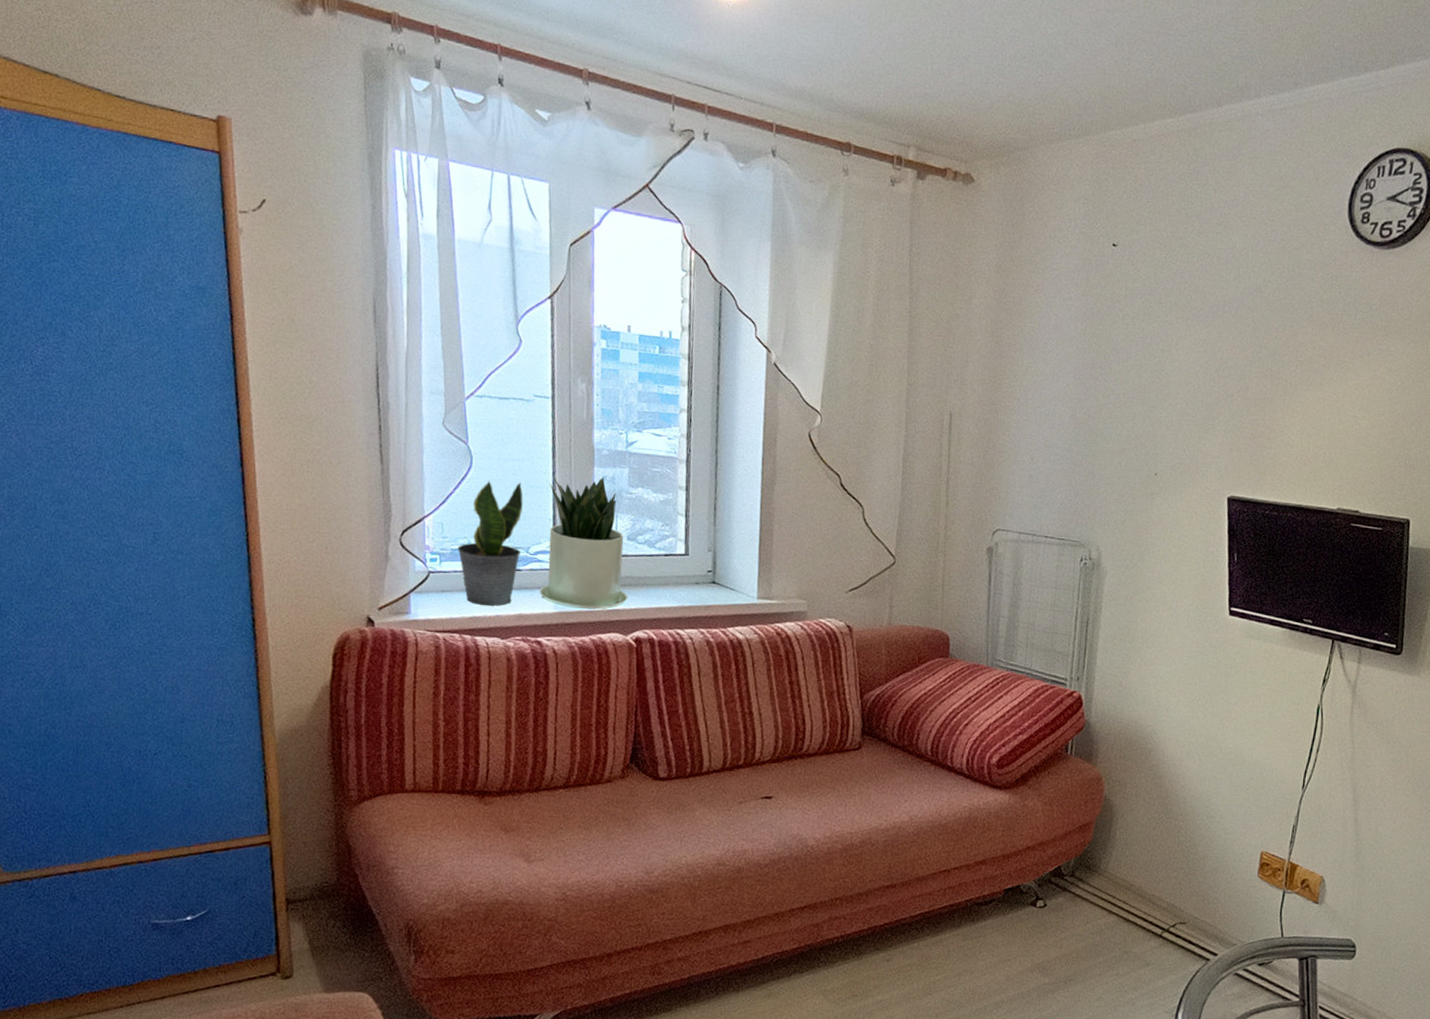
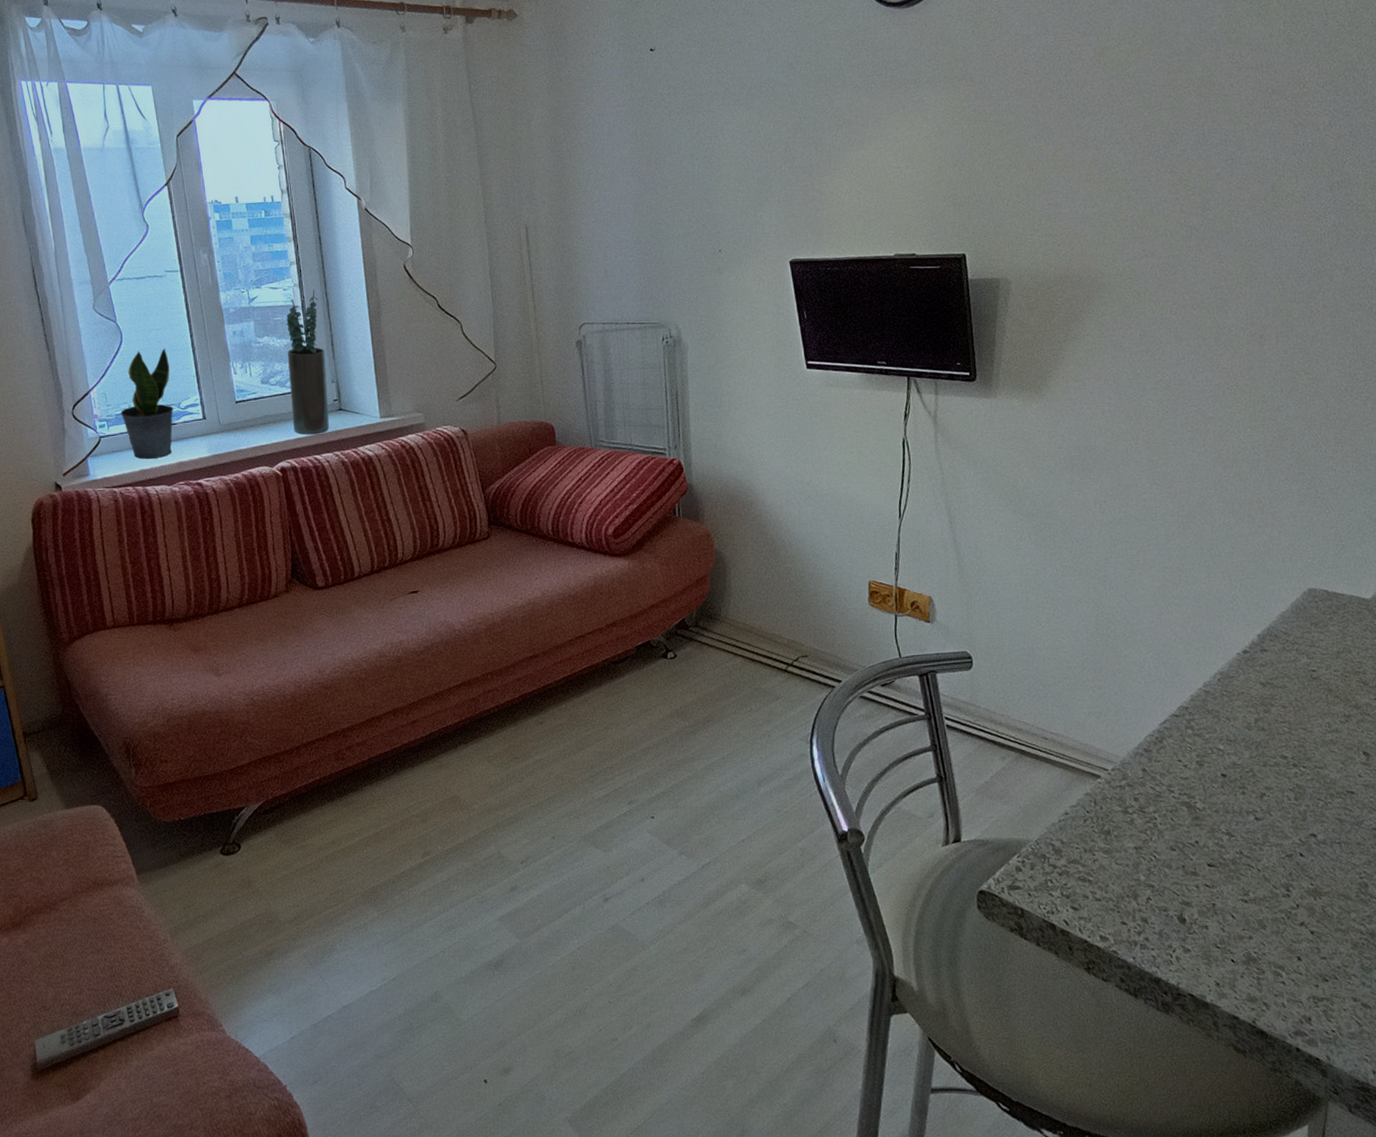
planter: present [539,475,628,610] -> none [189,332,269,451]
vase: none [656,443,707,607] -> present [286,289,330,435]

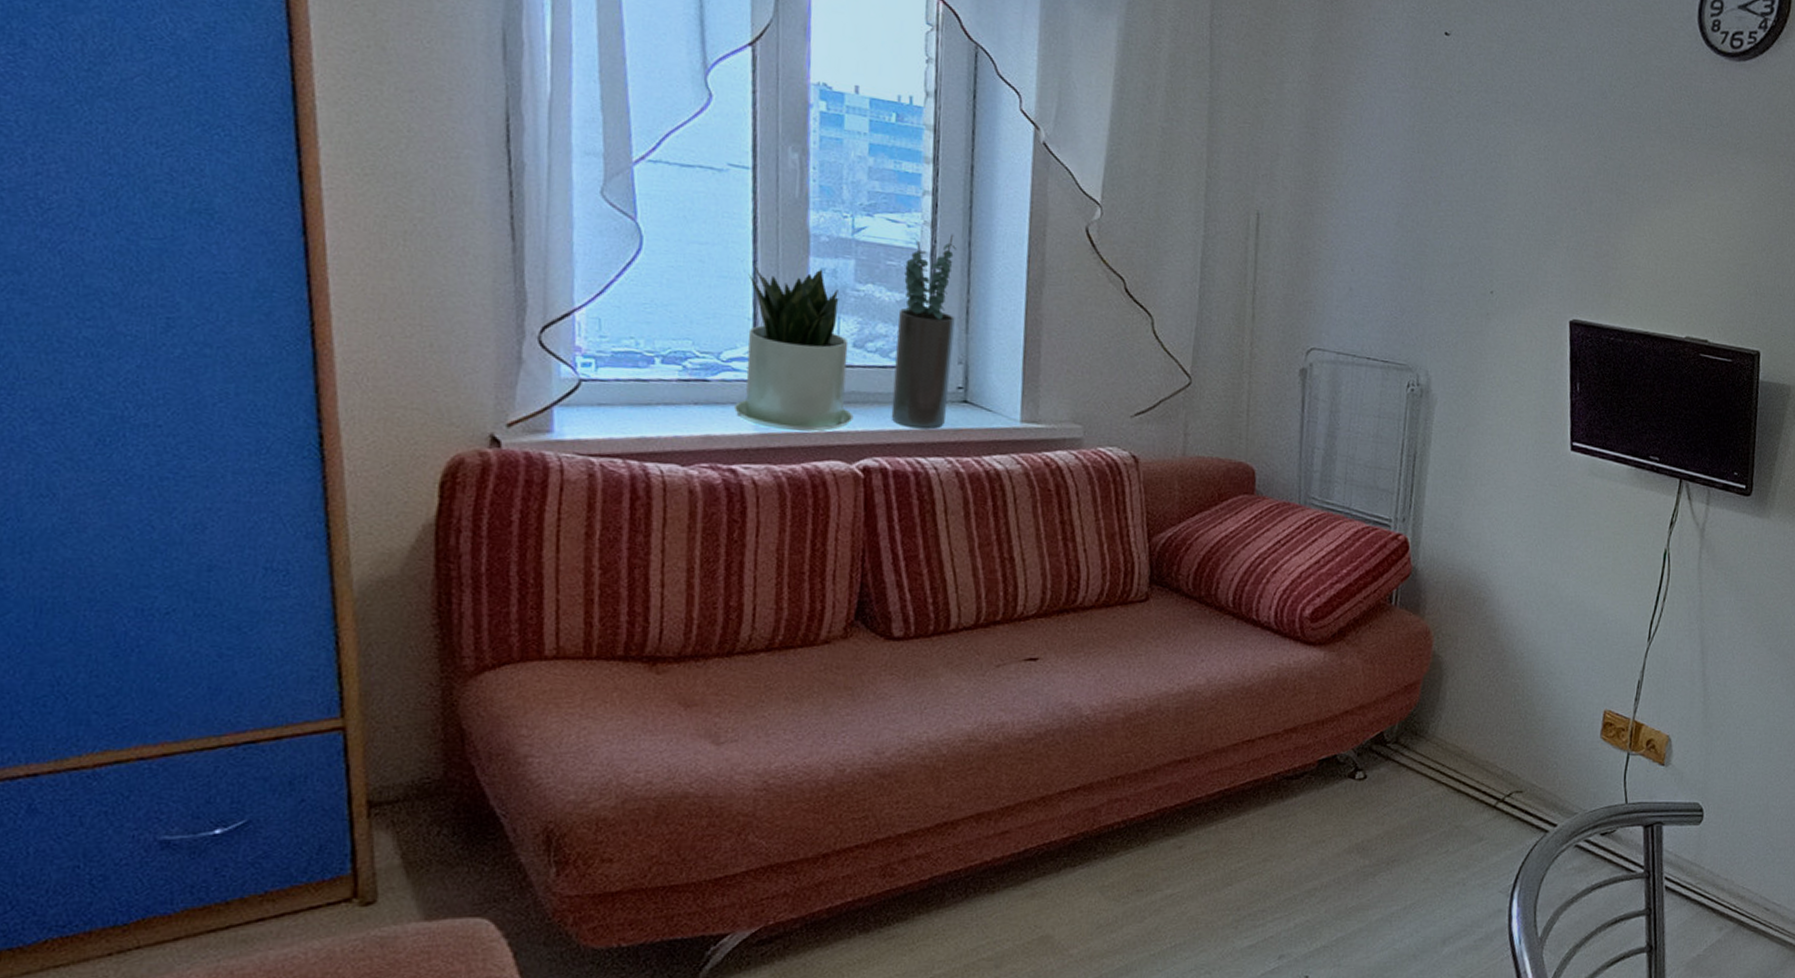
potted plant: present [120,348,173,459] -> none [620,267,713,425]
planter: none [189,332,269,451] -> present [733,264,854,432]

